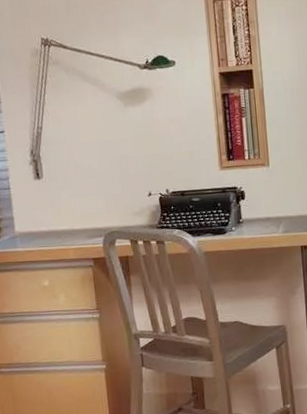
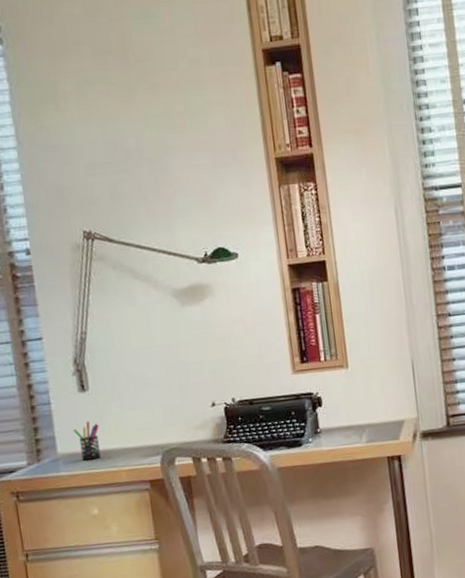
pen holder: none [28,205,52,239] -> present [73,421,101,461]

